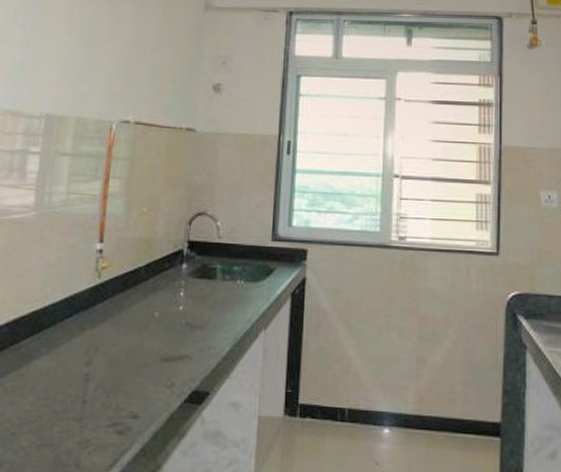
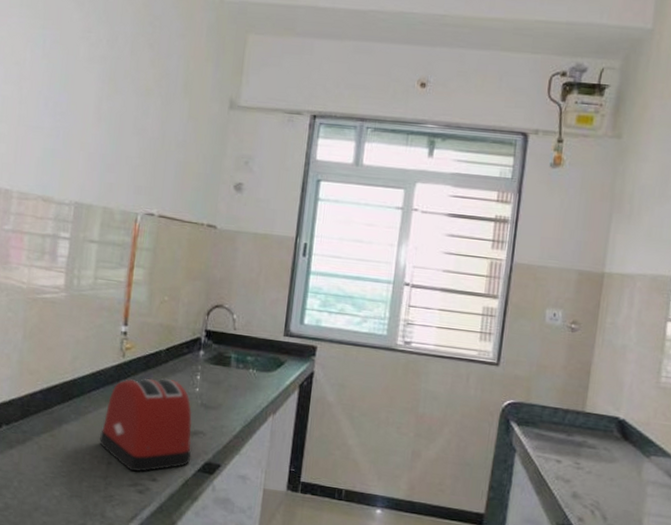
toaster: none [73,299,177,409] -> present [99,378,192,472]

